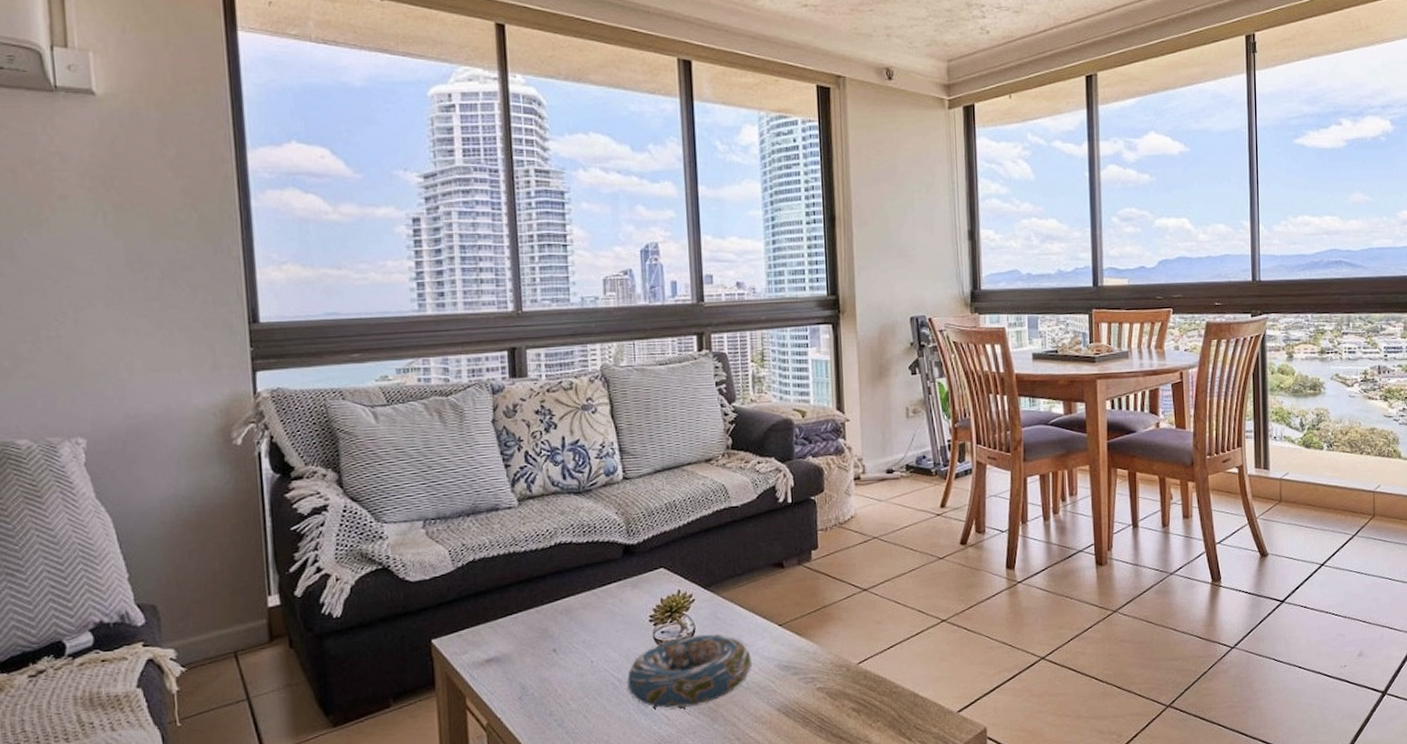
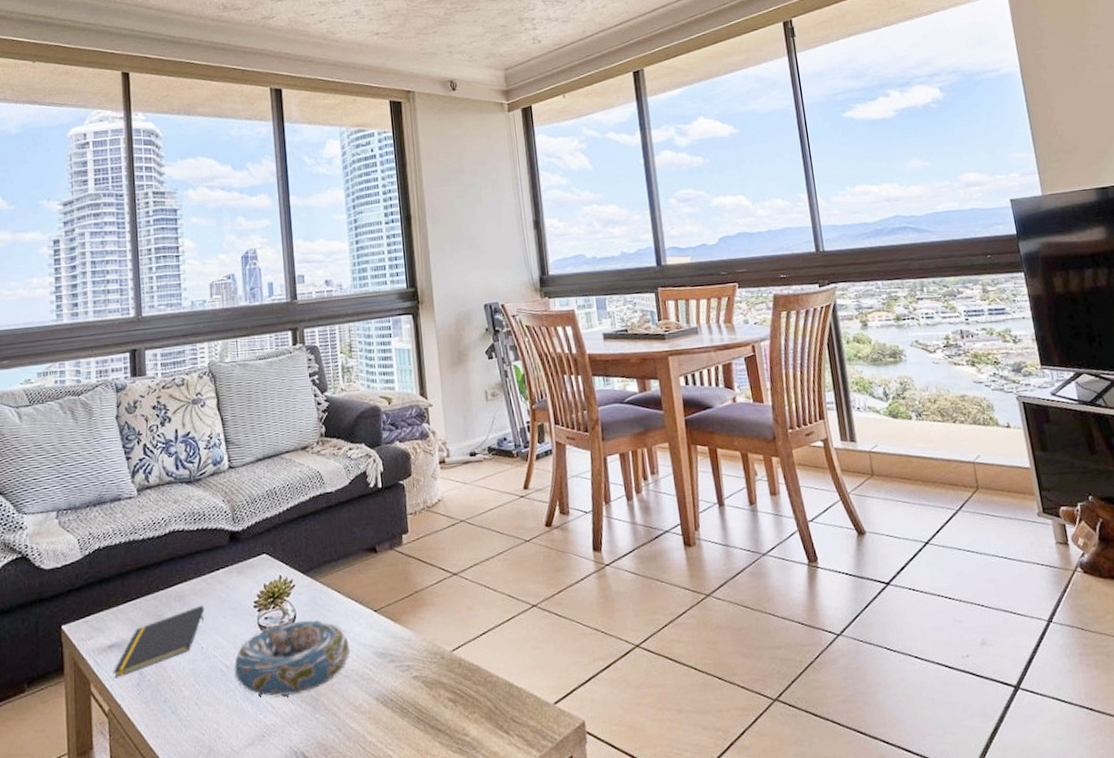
notepad: none [491,619,594,693] -> present [112,605,204,679]

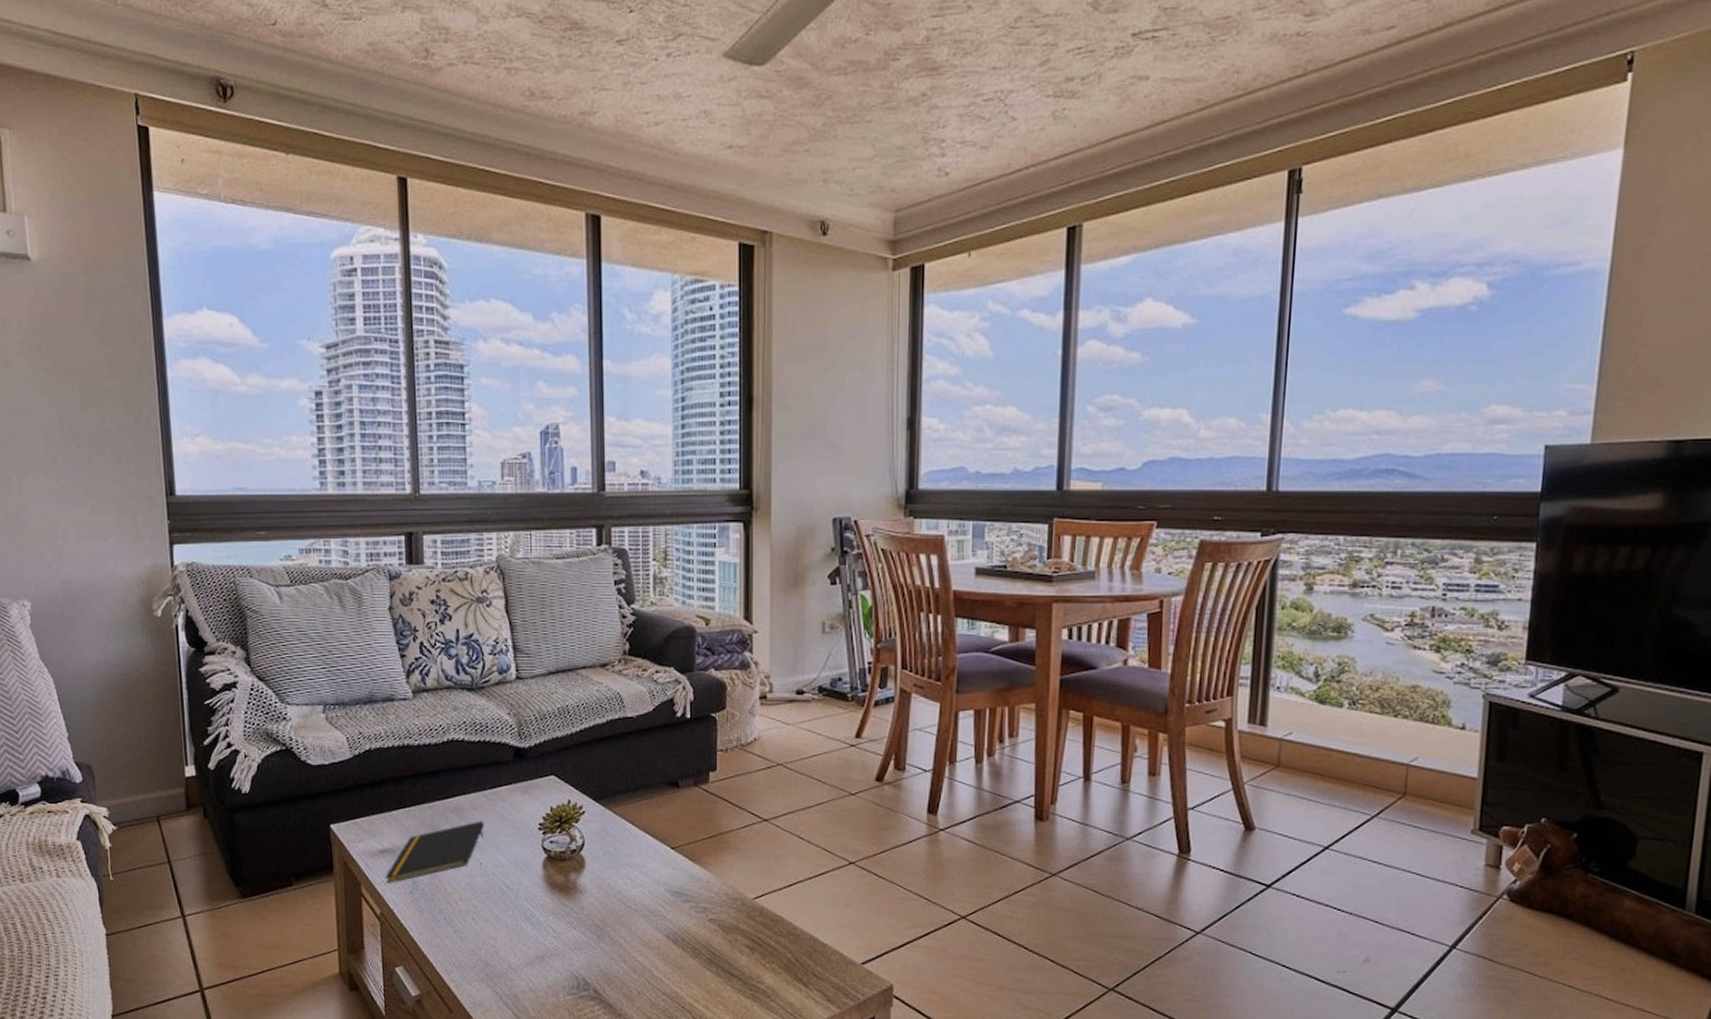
decorative bowl: present [233,619,351,698] -> none [514,848,642,923]

